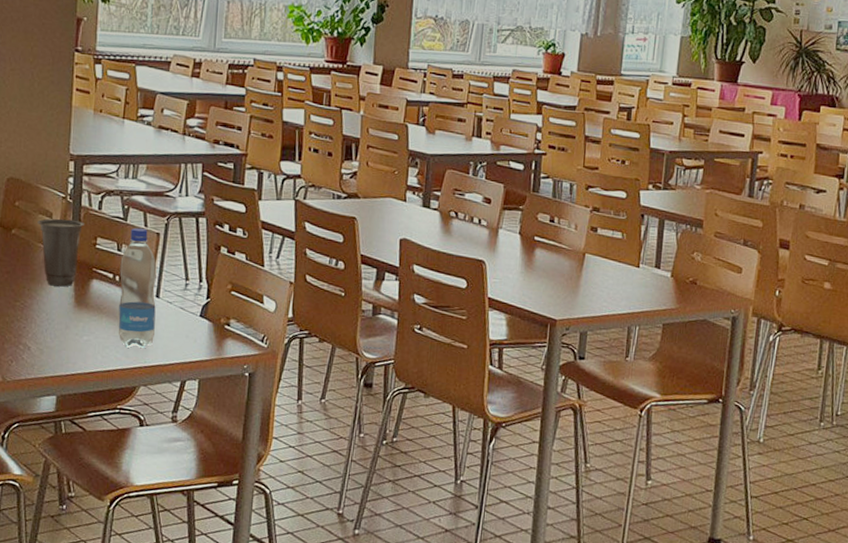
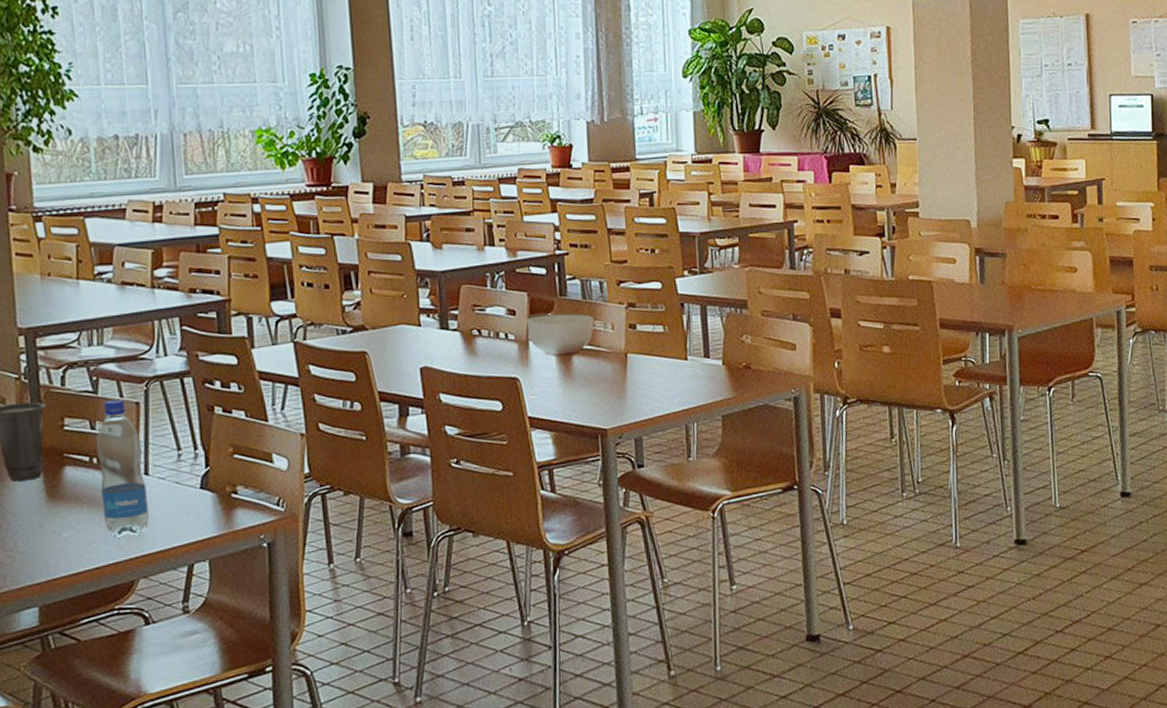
bowl: none [499,207,561,248] -> present [526,313,595,356]

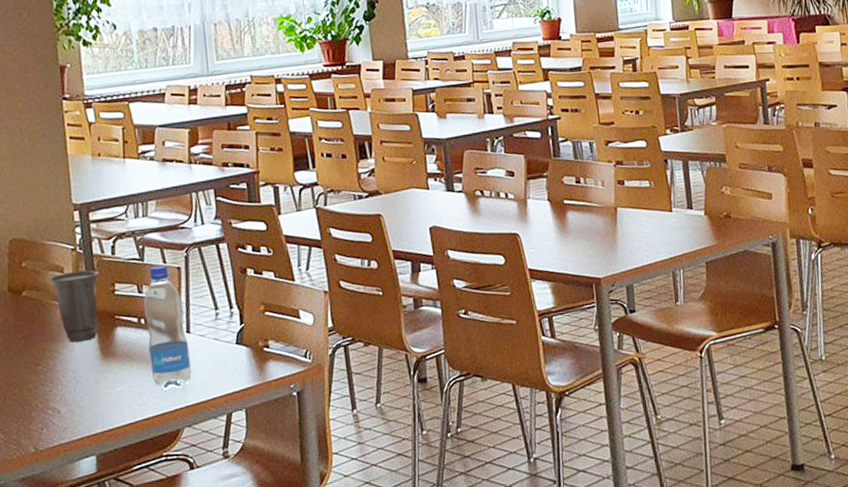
bowl: present [526,313,595,356] -> none [524,173,587,213]

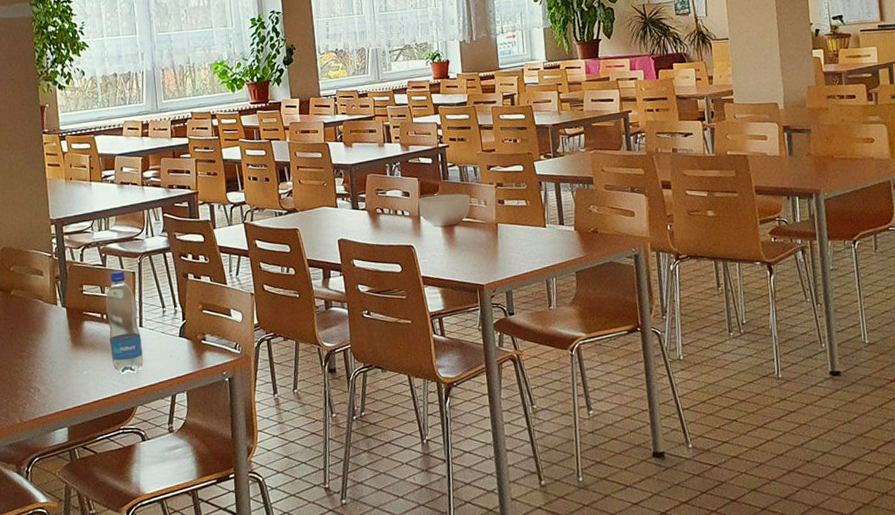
cup: present [48,270,99,343] -> none [31,273,71,333]
bowl: none [524,173,587,213] -> present [418,193,471,228]

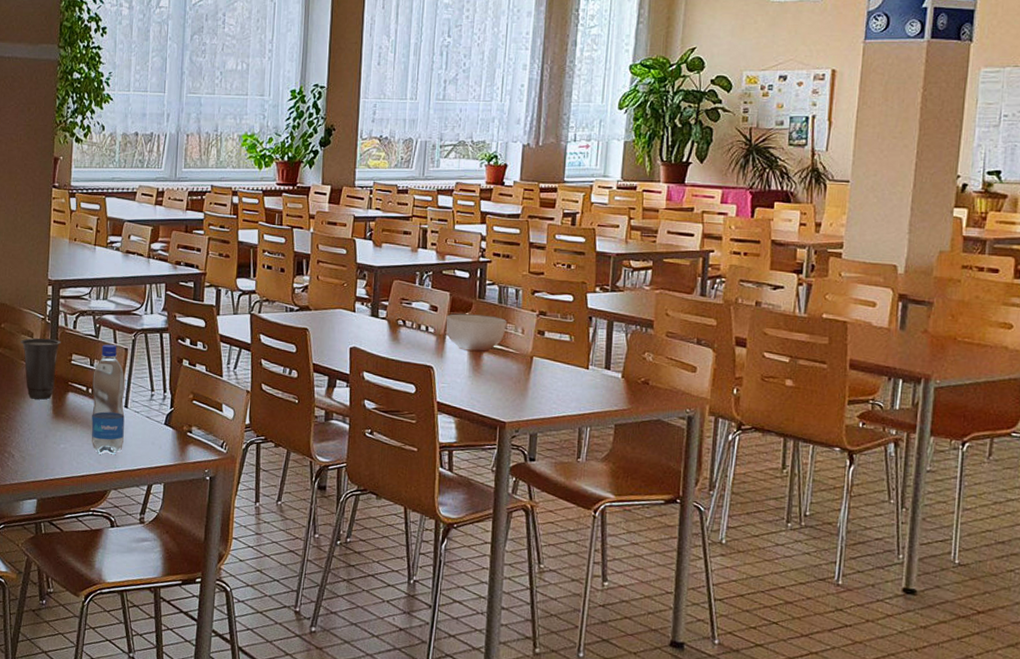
cup: none [31,273,71,333] -> present [20,338,61,400]

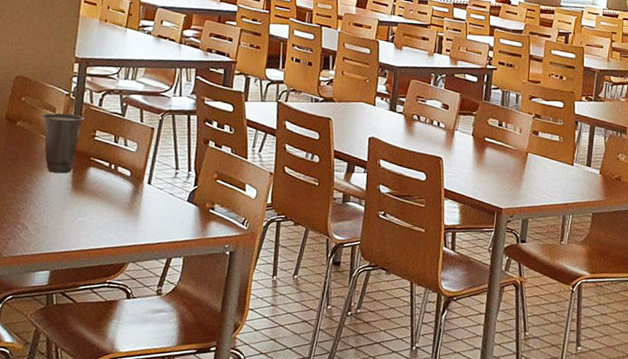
bottle: present [91,344,125,455] -> none [111,122,150,230]
bowl: present [445,313,508,352] -> none [455,112,508,147]

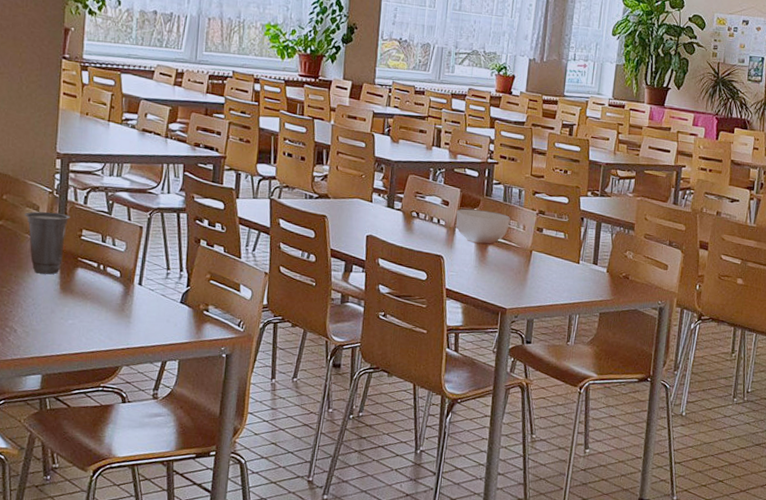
bowl: none [455,112,508,147] -> present [455,208,511,245]

